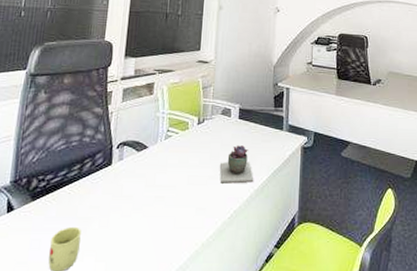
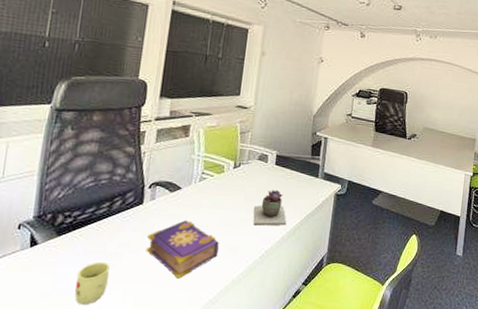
book: none [115,180,187,243] -> present [146,220,219,278]

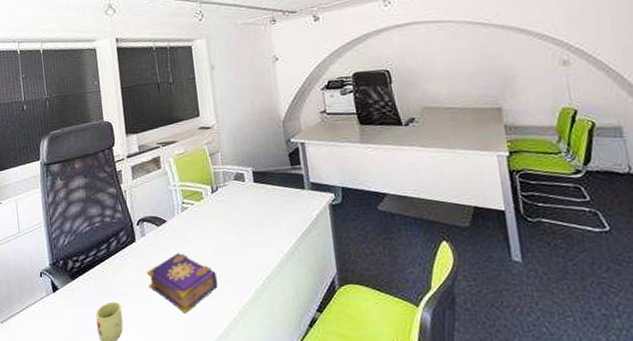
succulent plant: present [253,190,287,226] -> none [242,210,282,251]

